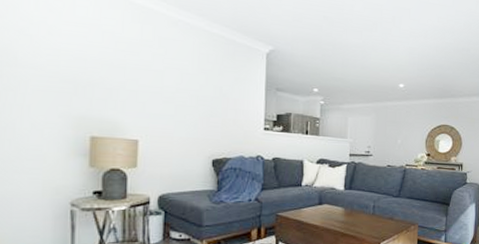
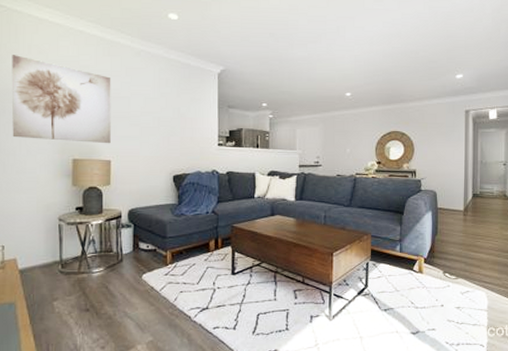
wall art: none [11,10,141,122] -> present [11,55,111,144]

